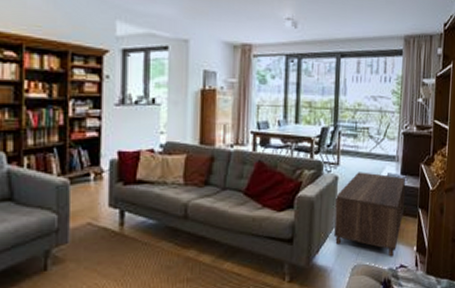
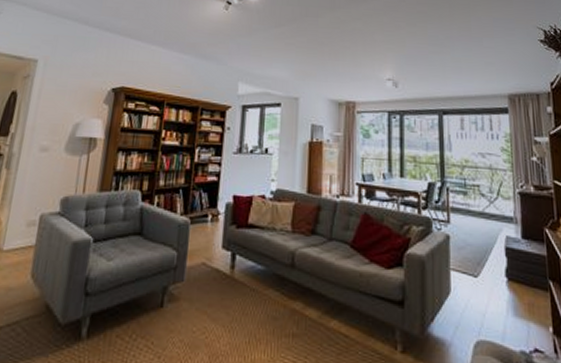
coffee table: present [334,172,405,257] -> none [449,232,531,337]

